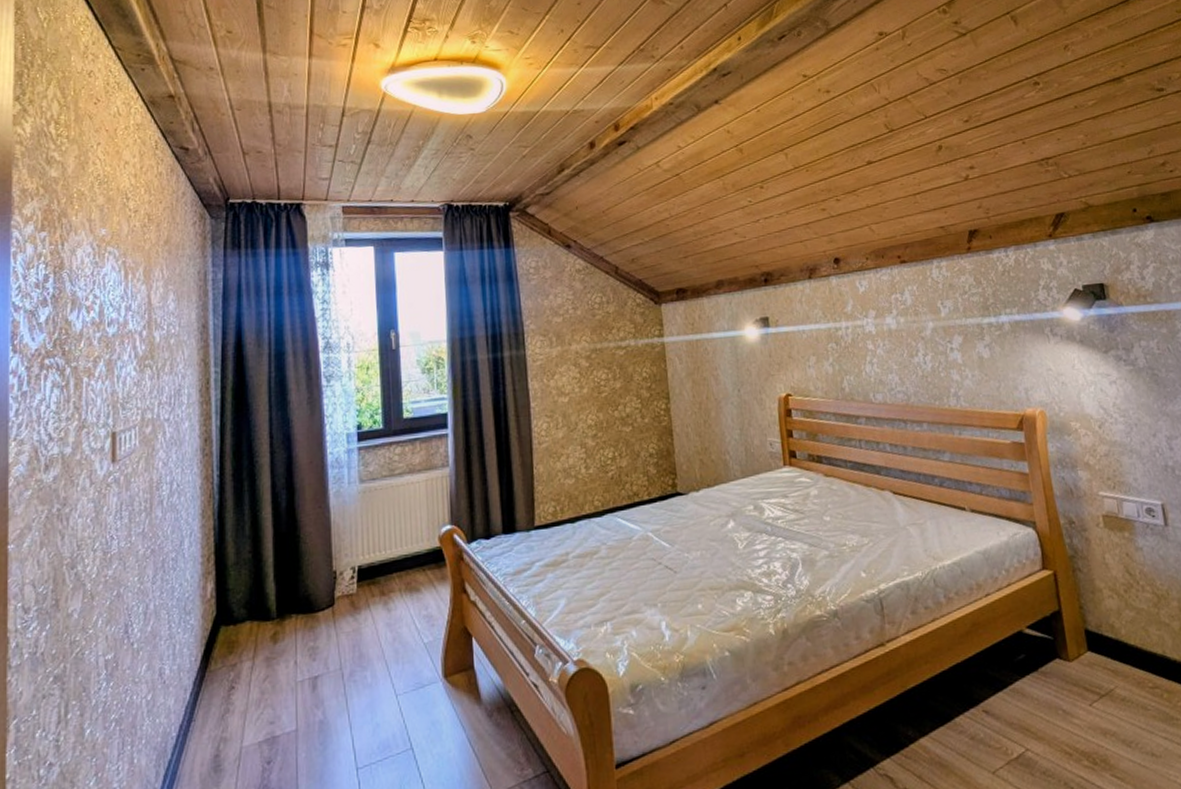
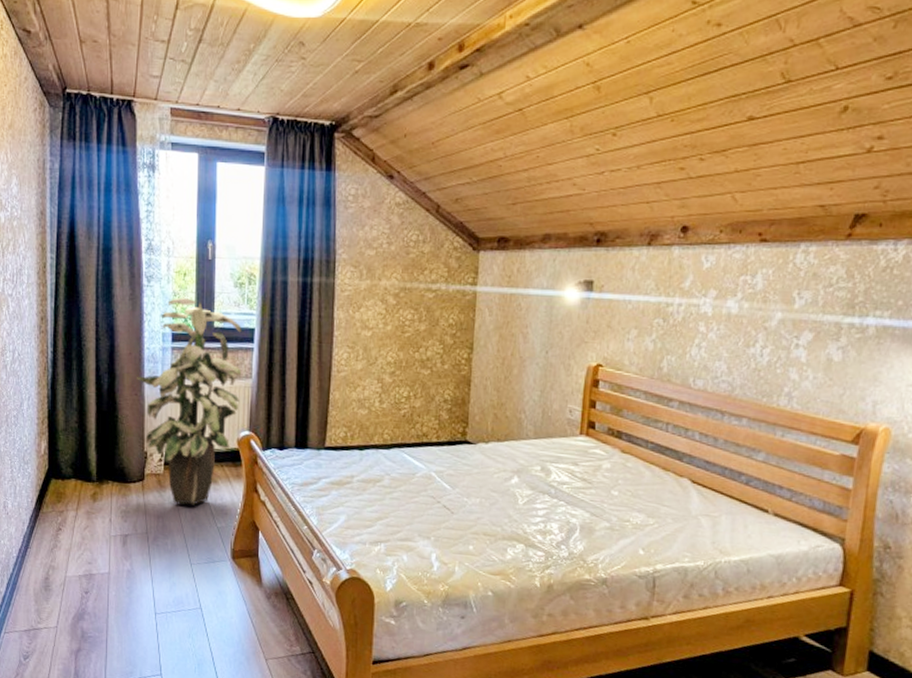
indoor plant: none [320,392,438,626] -> present [137,298,242,505]

